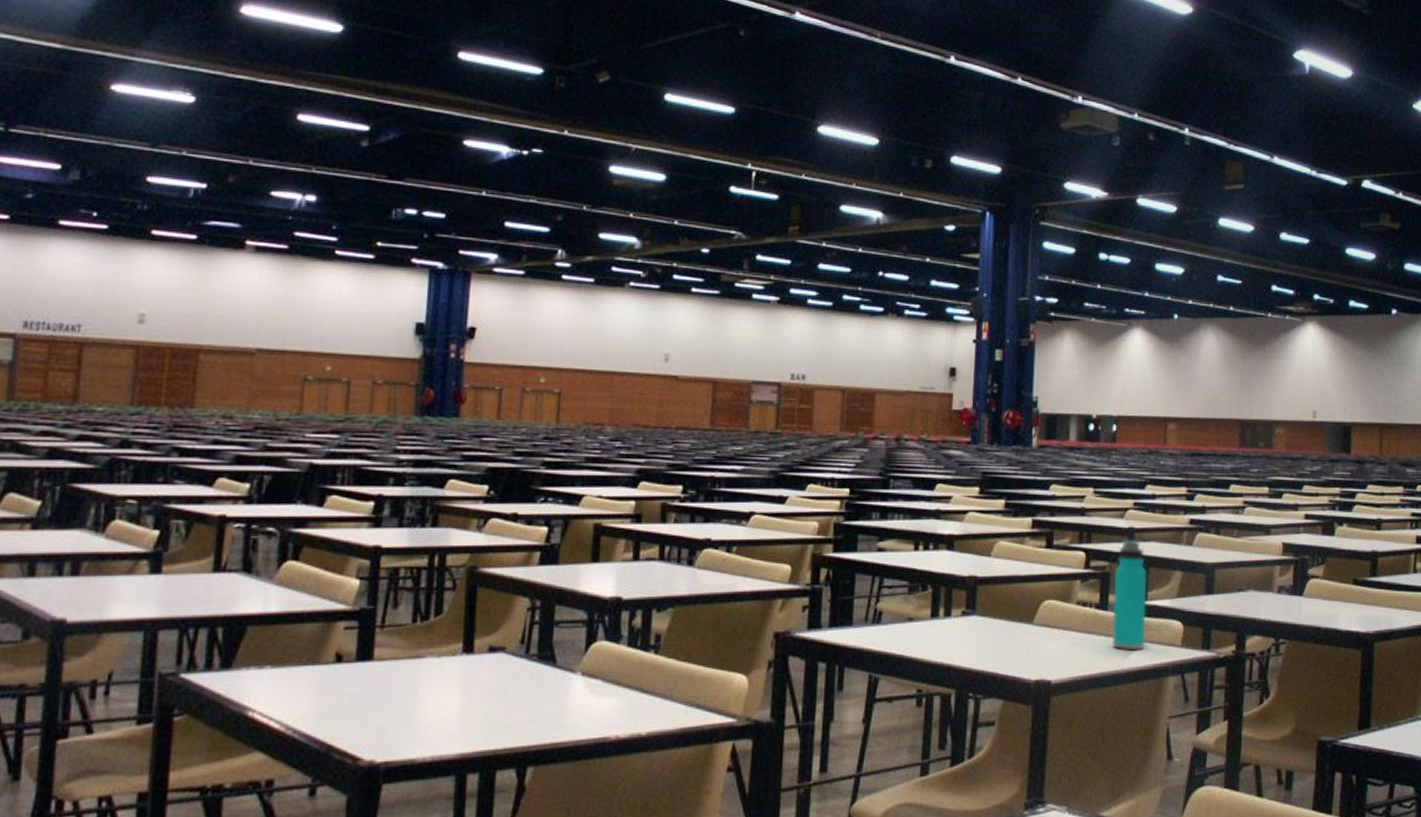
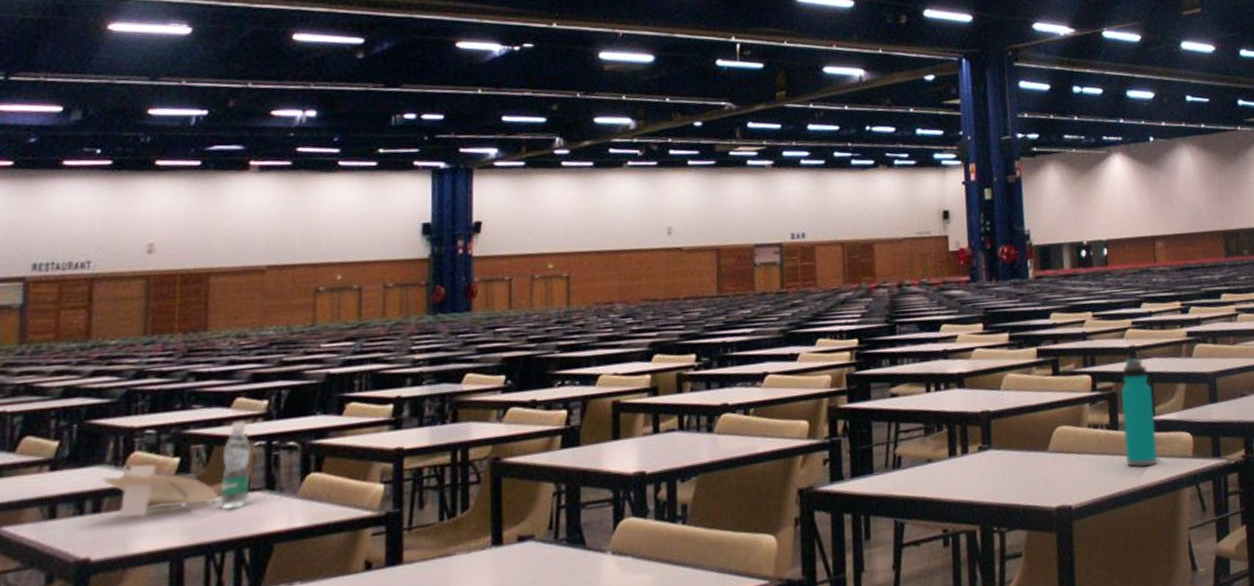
papers: none [82,532,197,585] -> present [102,464,219,518]
bottle: none [196,501,232,588] -> present [219,420,253,509]

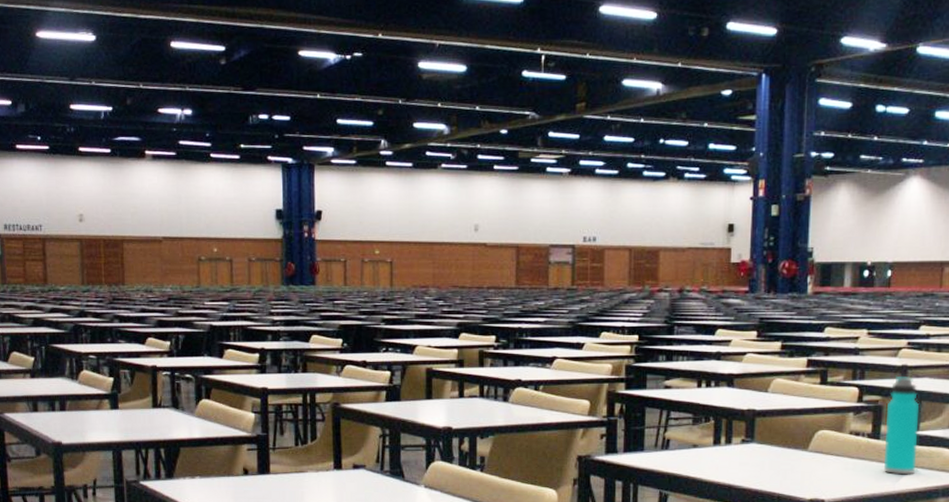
papers: present [102,464,219,518] -> none [64,379,141,418]
bottle: present [219,420,253,509] -> none [141,355,162,419]

